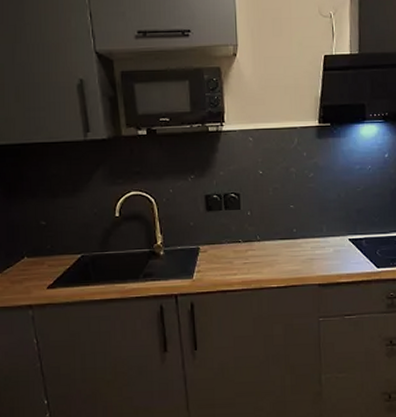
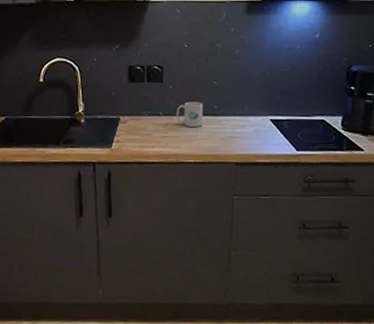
mug: none [256,226,283,251] -> present [176,101,203,127]

